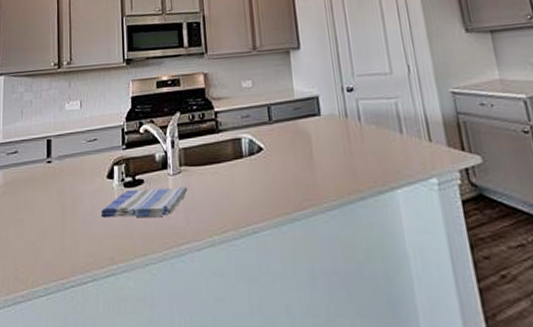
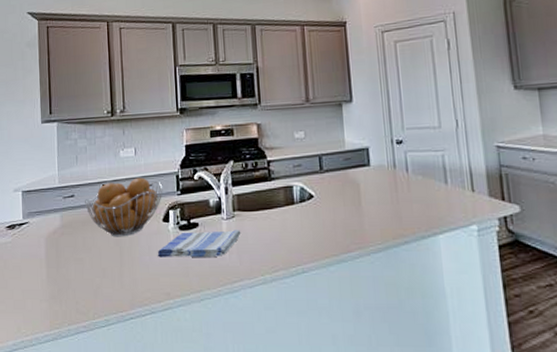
fruit basket: none [28,131,108,196] -> present [85,177,163,237]

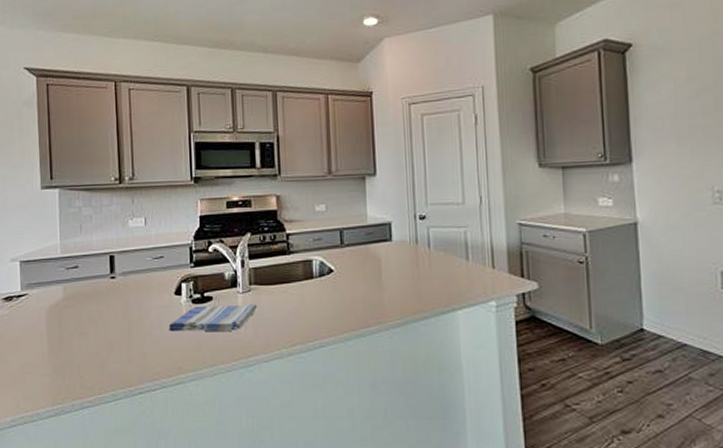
fruit basket: present [85,177,163,237] -> none [90,248,175,310]

